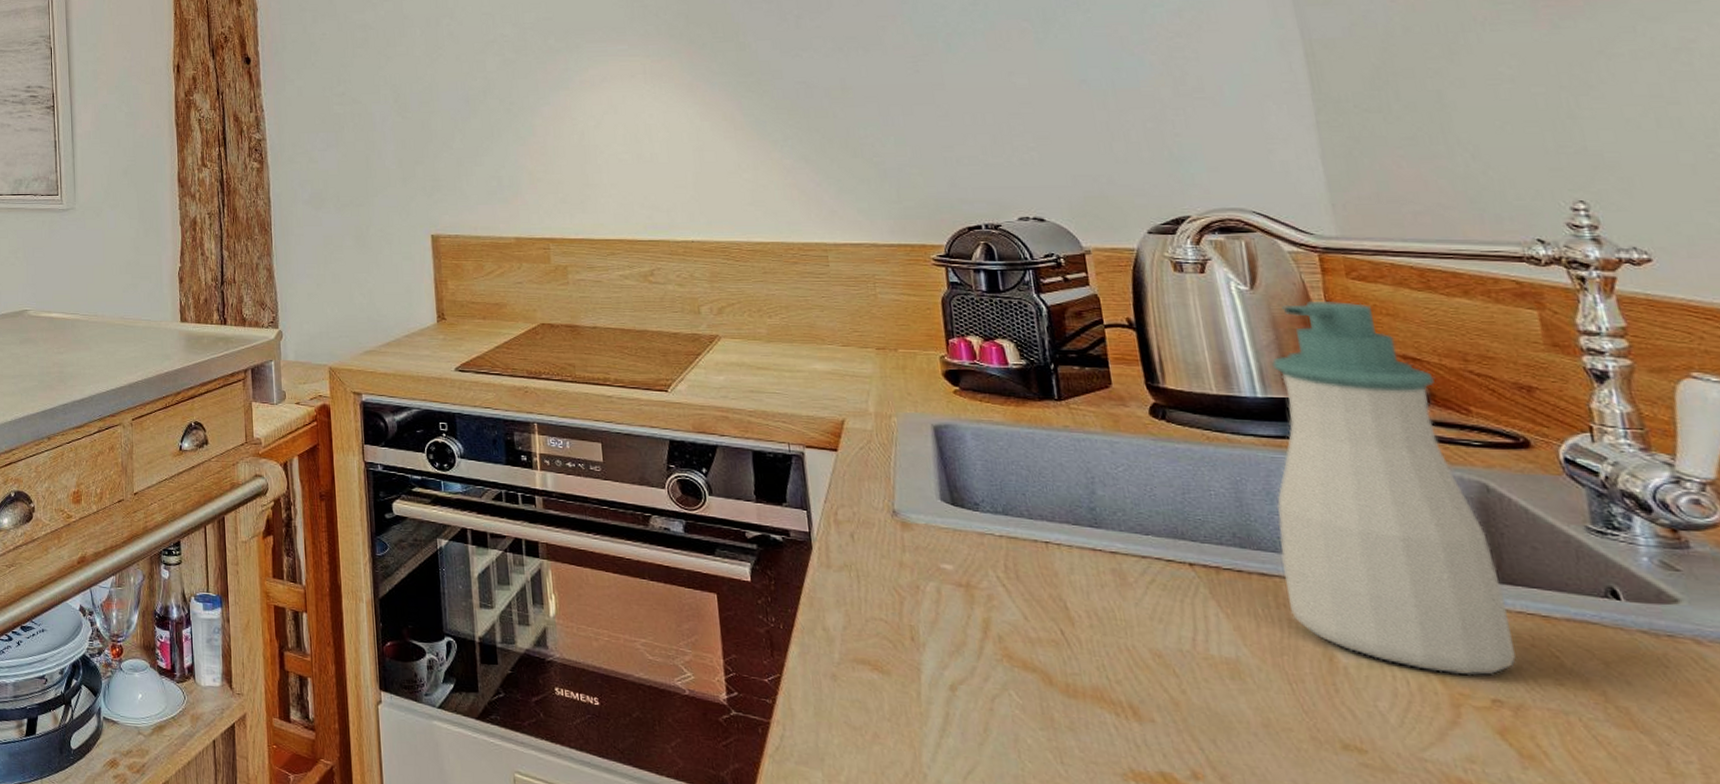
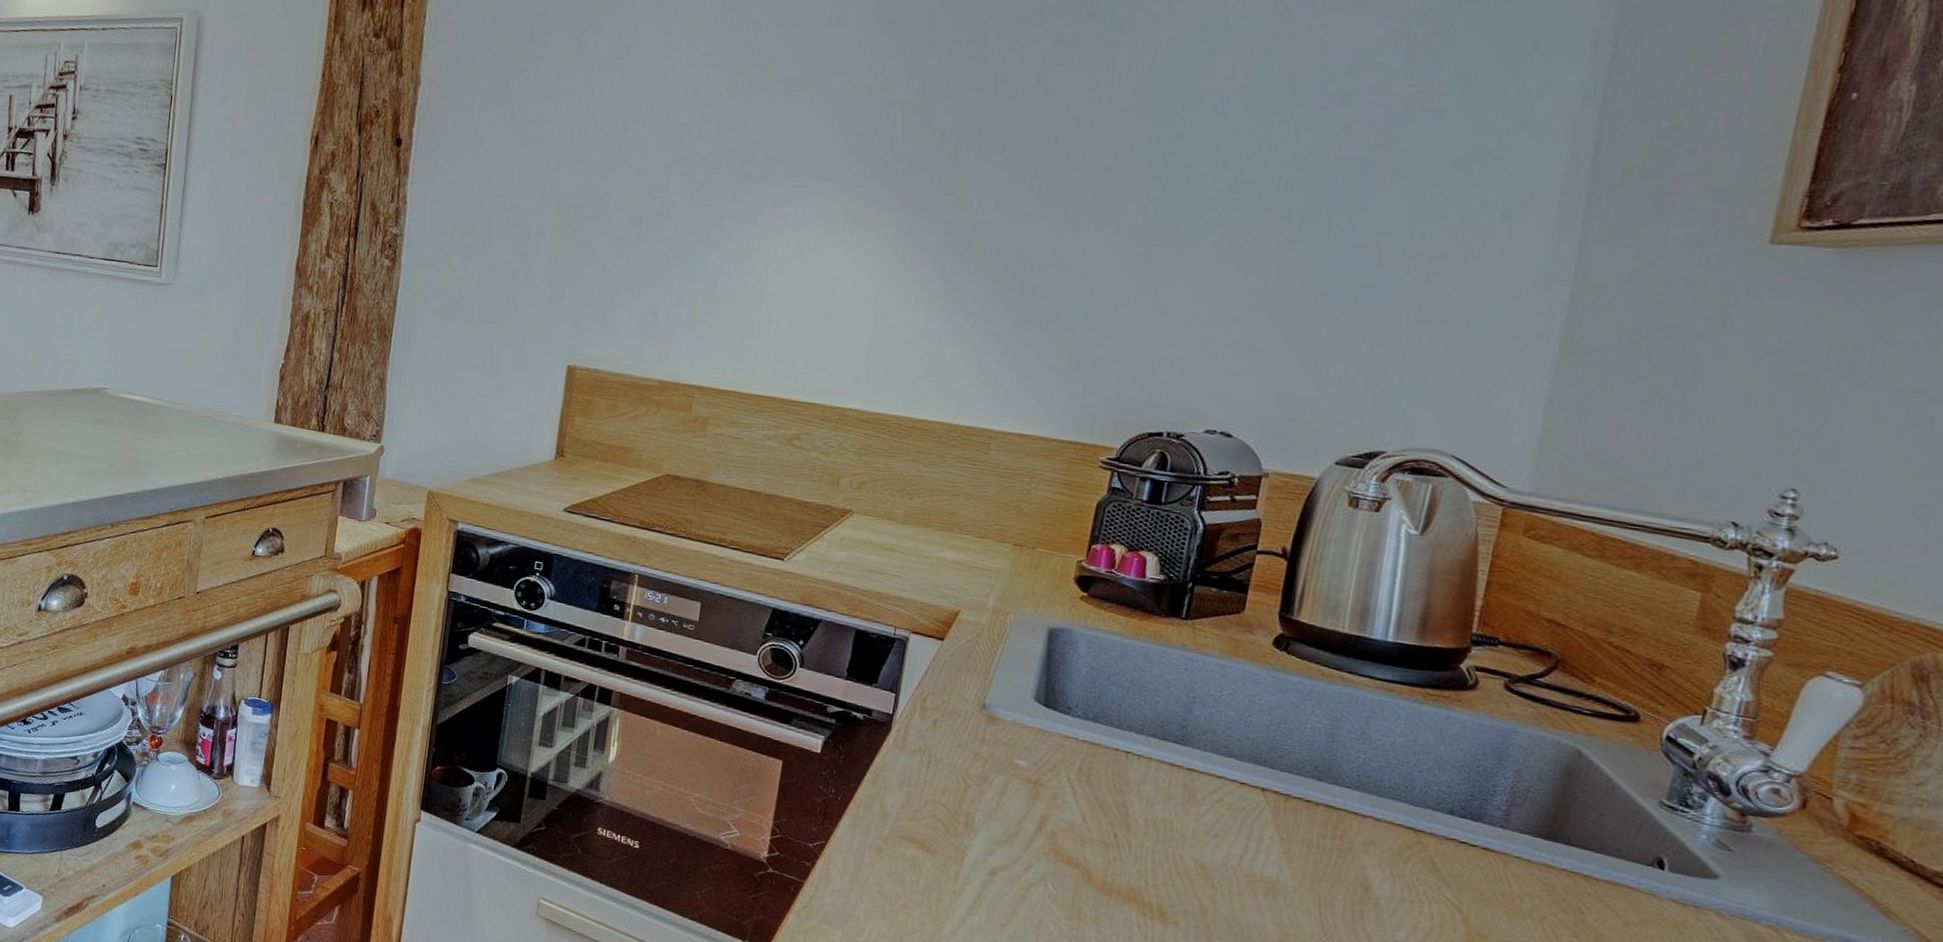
soap bottle: present [1272,300,1517,676] -> none [1343,553,1571,922]

